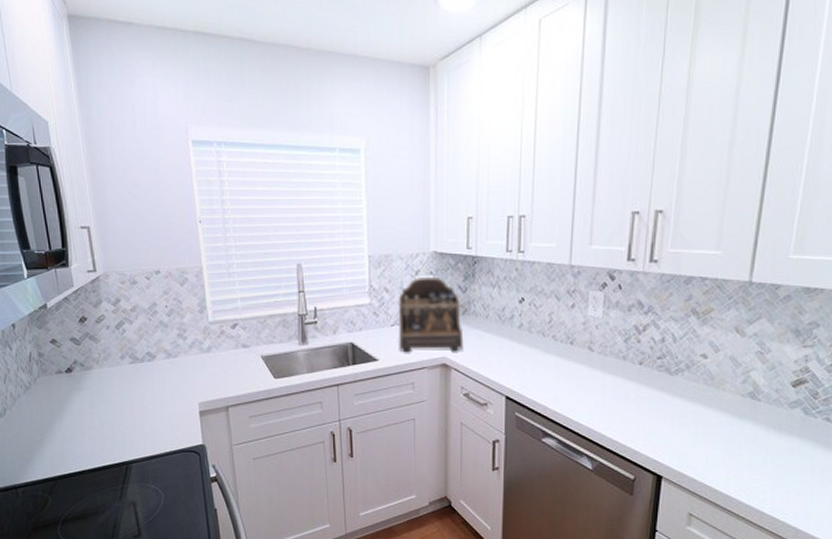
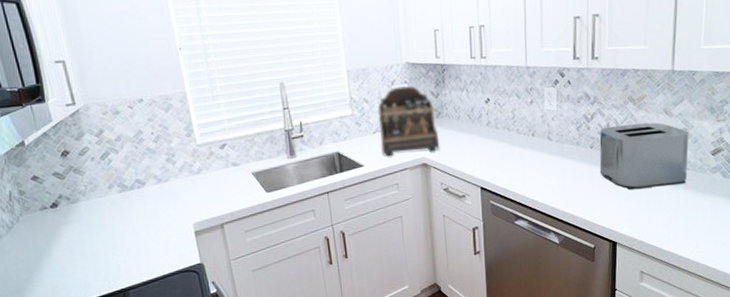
toaster: none [648,340,765,418] -> present [599,122,689,189]

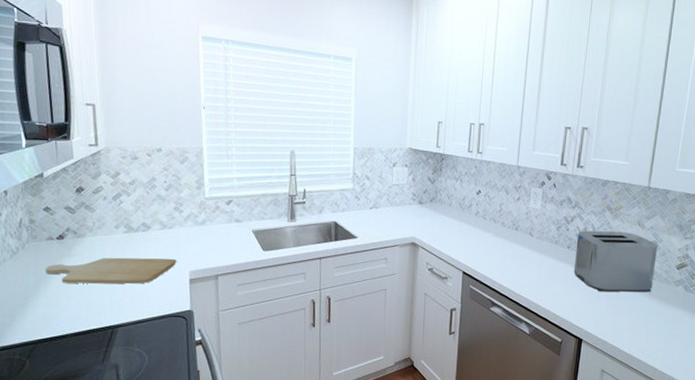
chopping board: none [45,212,179,252] -> present [46,257,177,284]
spice rack: present [377,86,440,156] -> none [375,169,435,233]

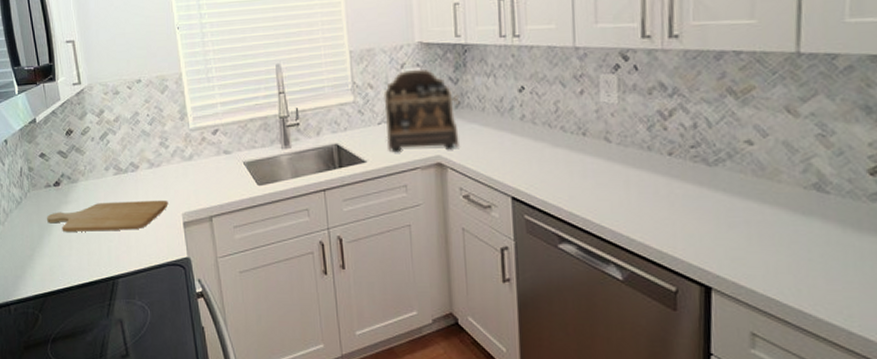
spice rack: none [375,169,435,233] -> present [383,70,460,151]
toaster: present [573,230,658,293] -> none [682,123,829,215]

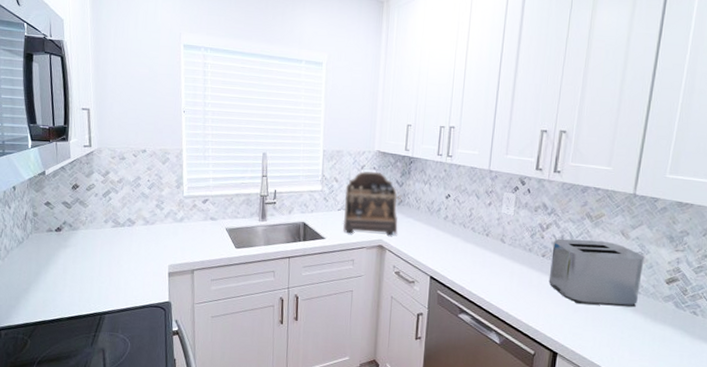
chopping board: present [47,200,169,232] -> none [45,249,158,275]
toaster: none [682,123,829,215] -> present [548,238,645,307]

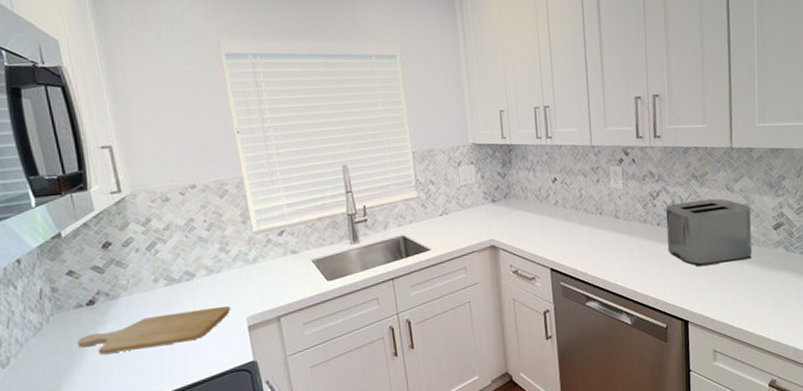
chopping board: none [45,249,158,275] -> present [78,306,231,354]
spice rack: present [343,171,403,236] -> none [443,167,508,239]

